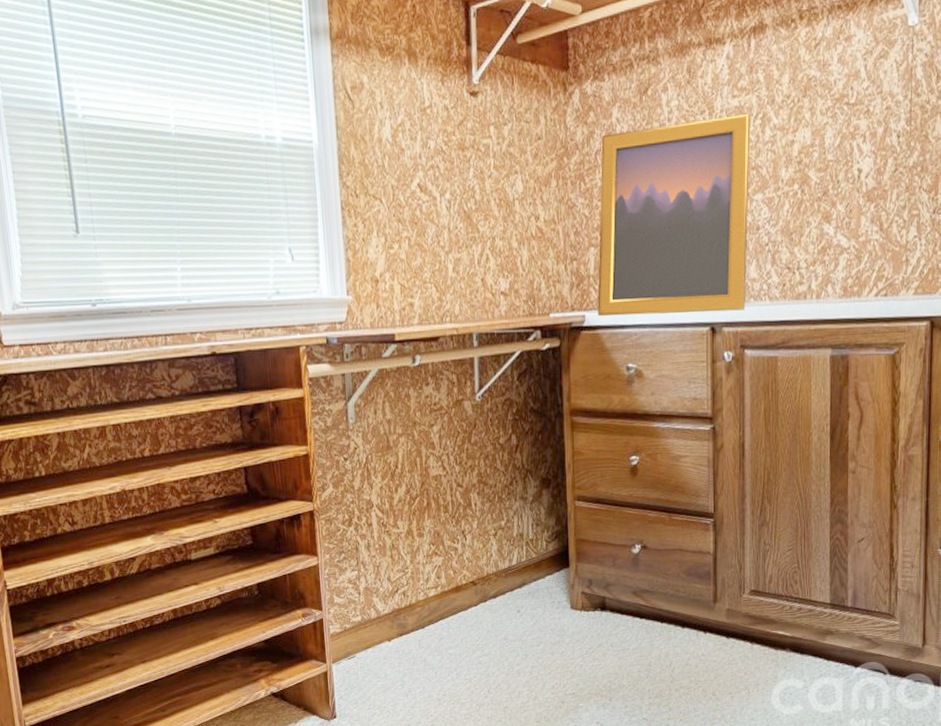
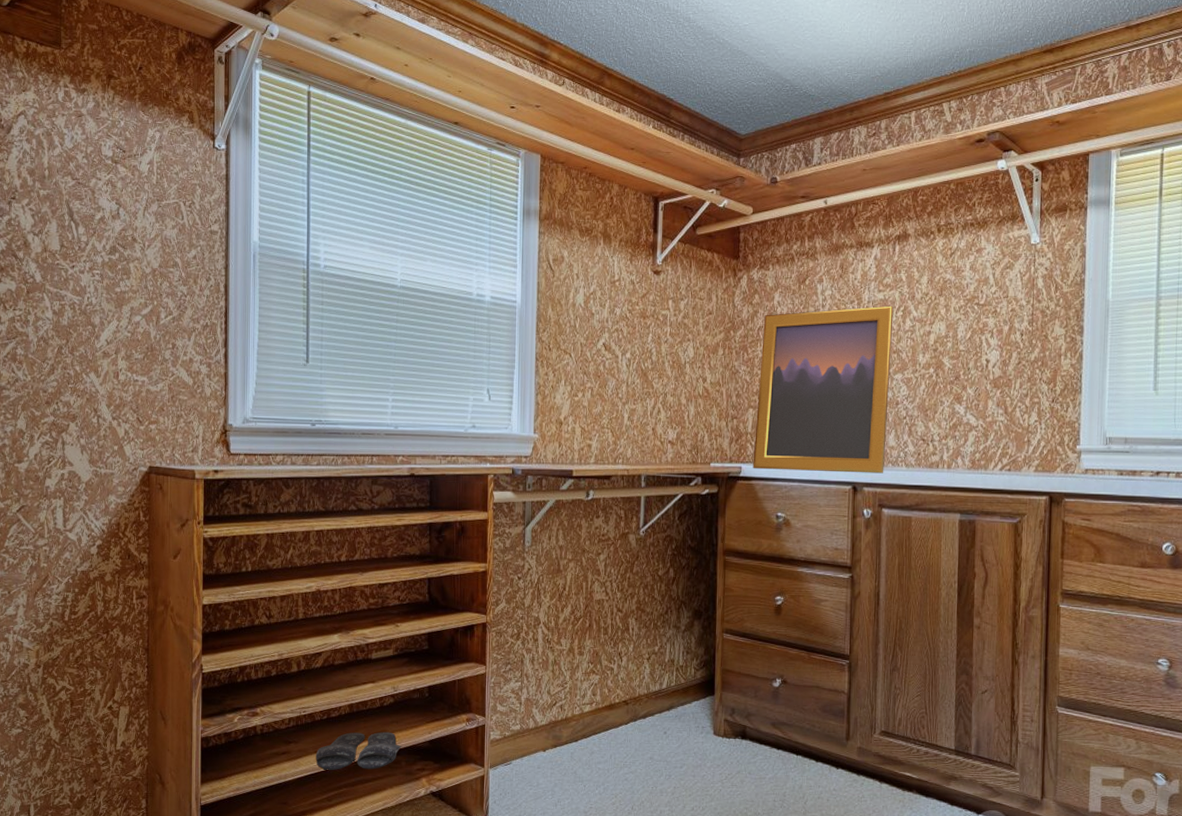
slippers: none [142,634,234,680] -> present [315,731,401,770]

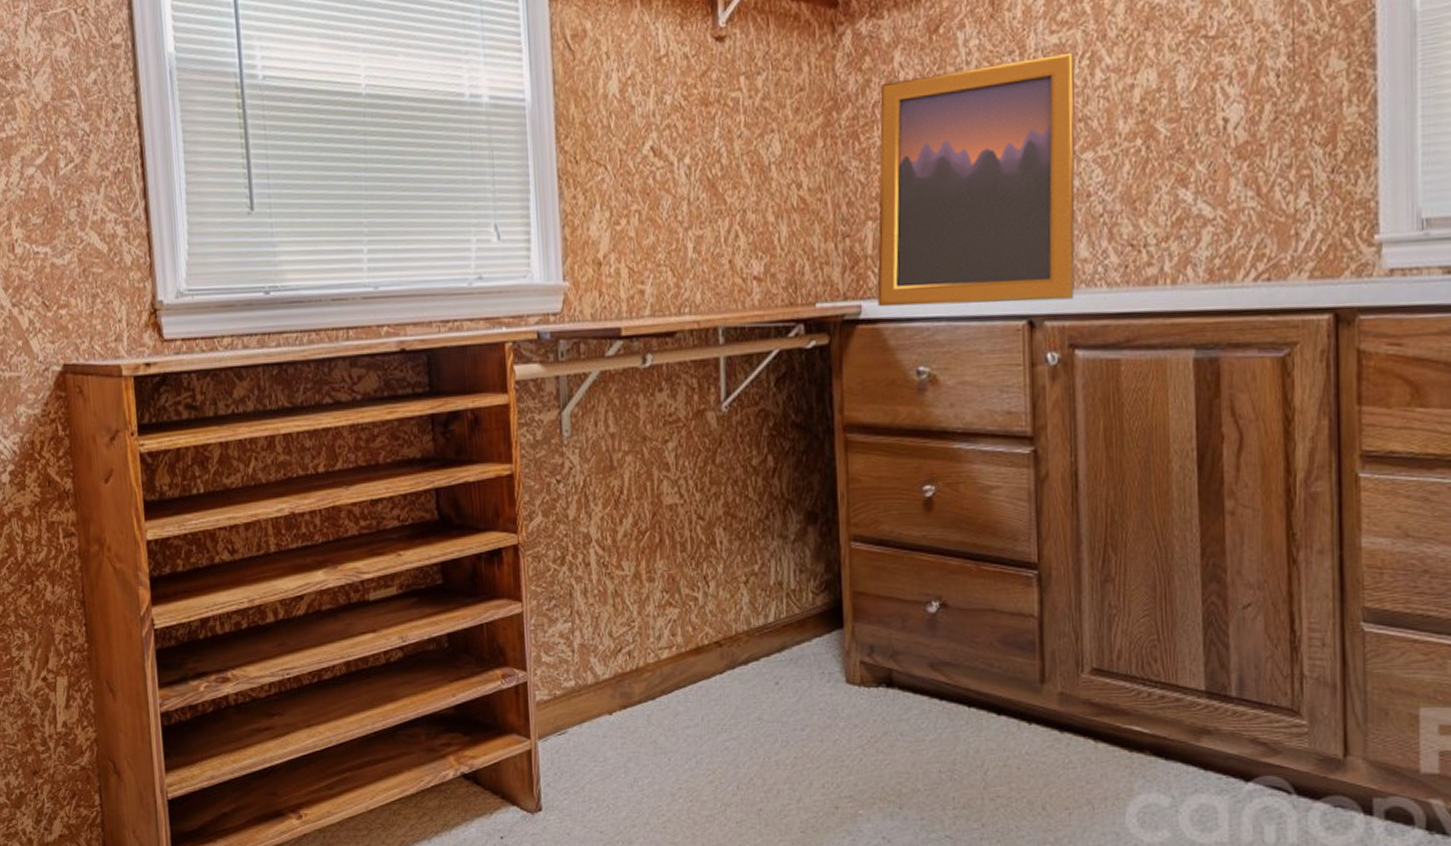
slippers: present [315,731,401,770] -> none [307,696,417,749]

